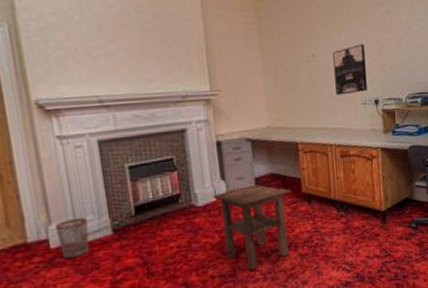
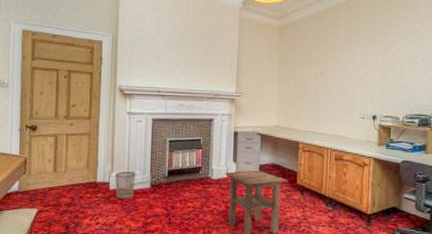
wall art: present [333,44,367,96] -> none [338,67,369,108]

